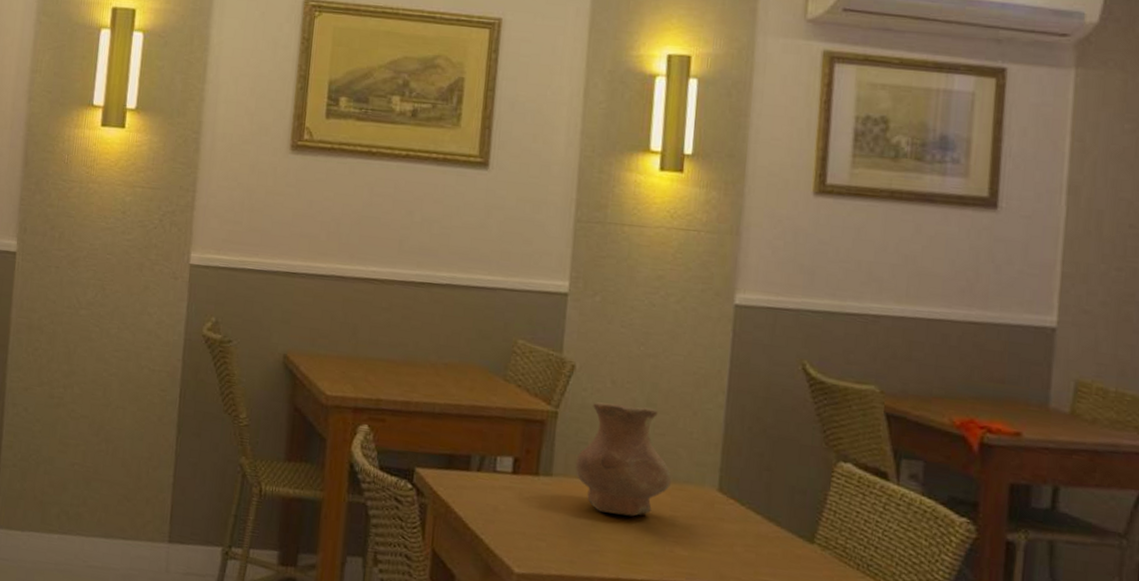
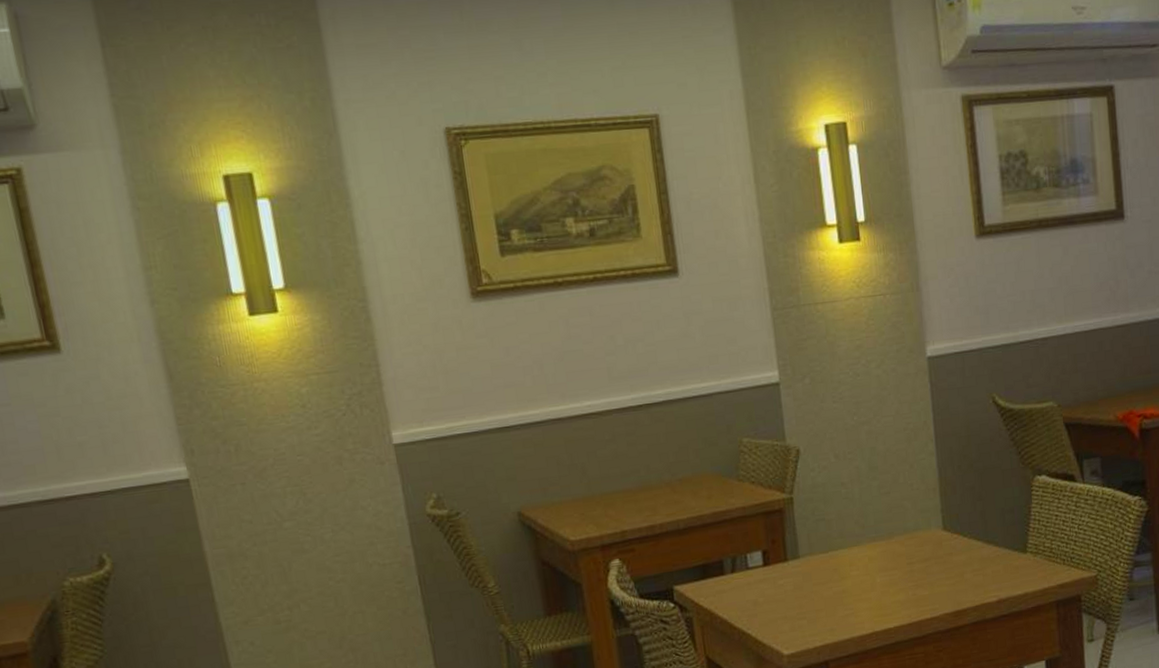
vase: present [575,402,671,517] -> none [817,471,903,578]

